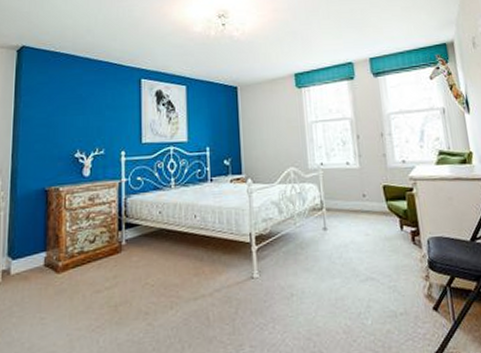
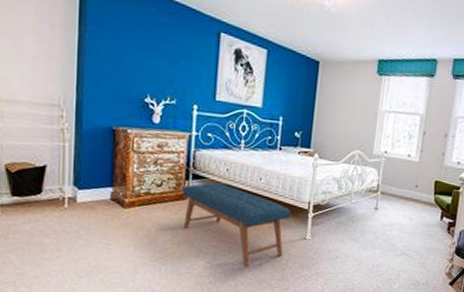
bench: none [116,229,233,324] -> present [182,183,291,267]

